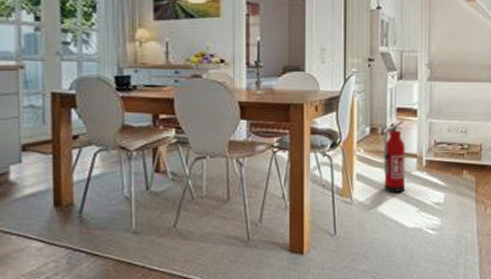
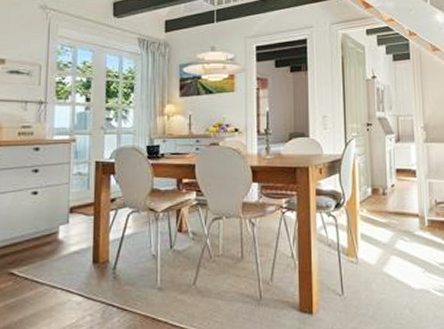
fire extinguisher: present [383,120,406,194] -> none [385,180,410,254]

